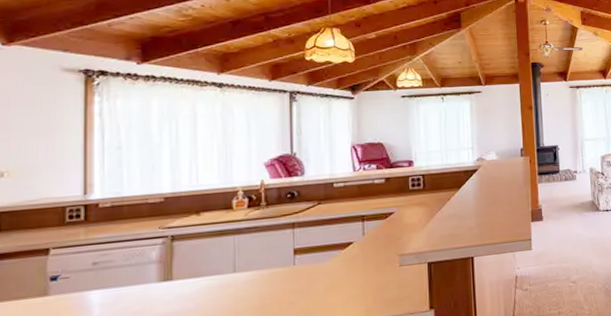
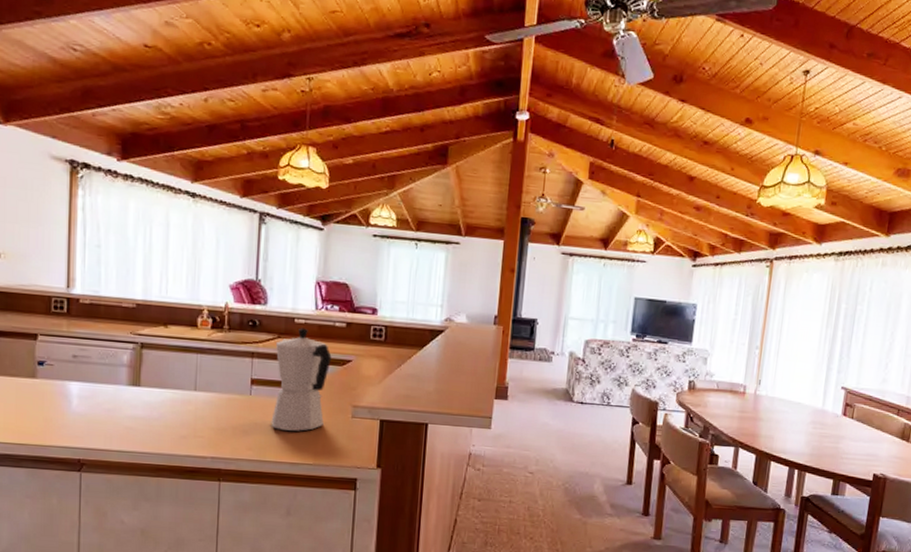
moka pot: none [316,190,374,294] -> present [271,328,332,432]

